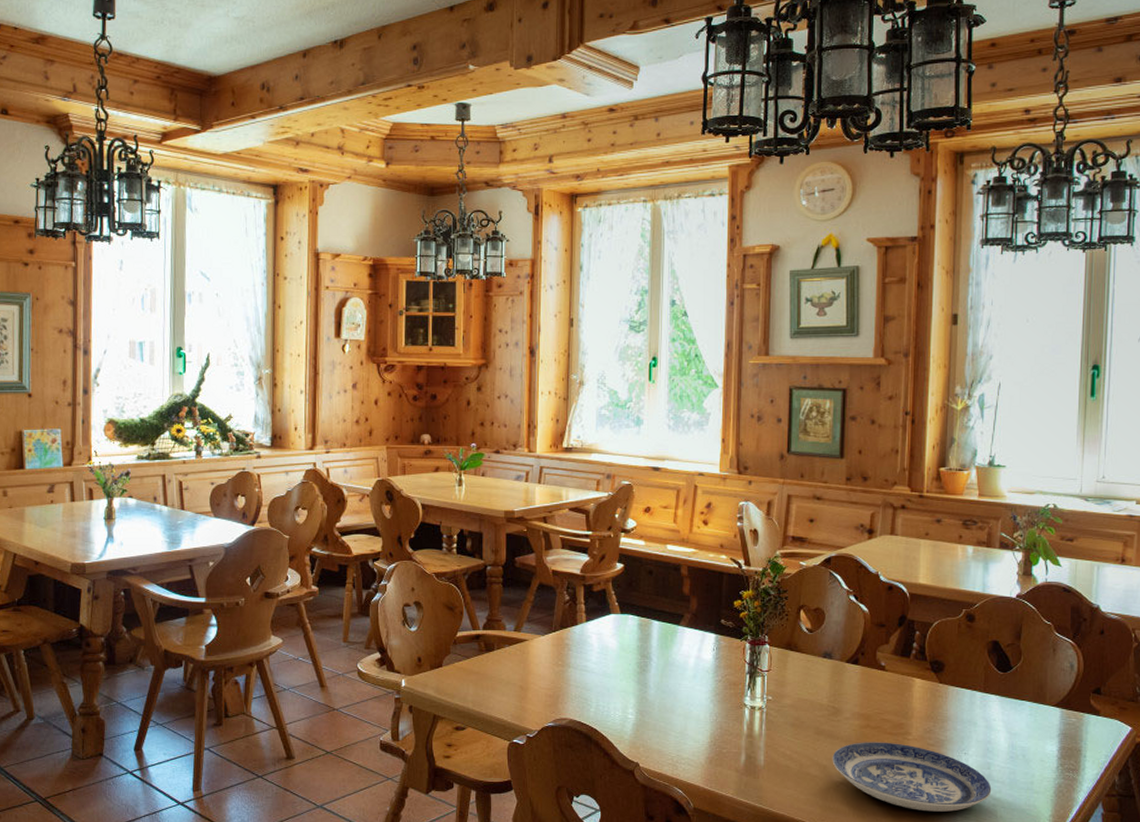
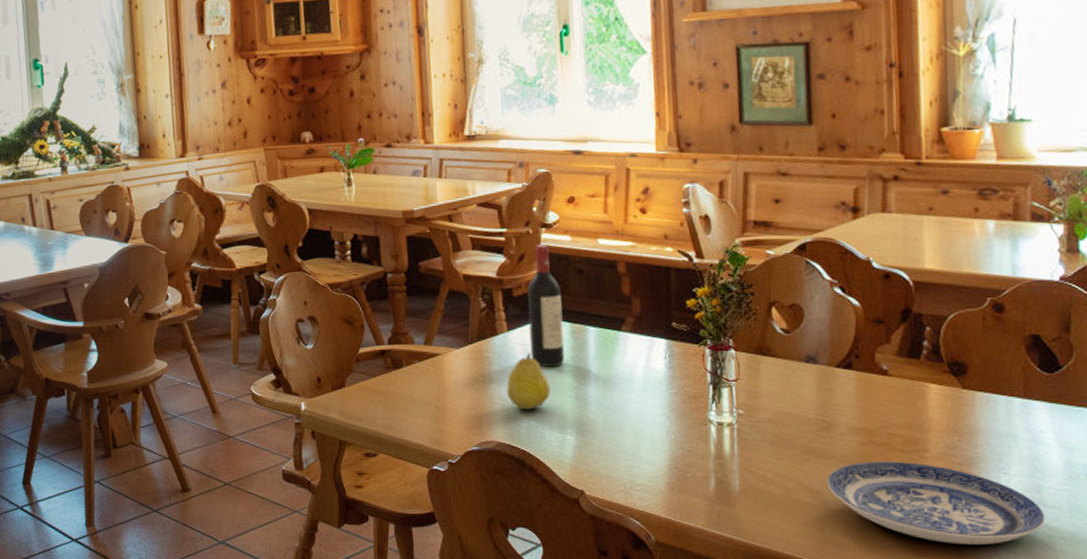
fruit: none [581,641,618,691] -> present [506,352,551,410]
wine bottle: none [603,546,633,655] -> present [527,243,565,368]

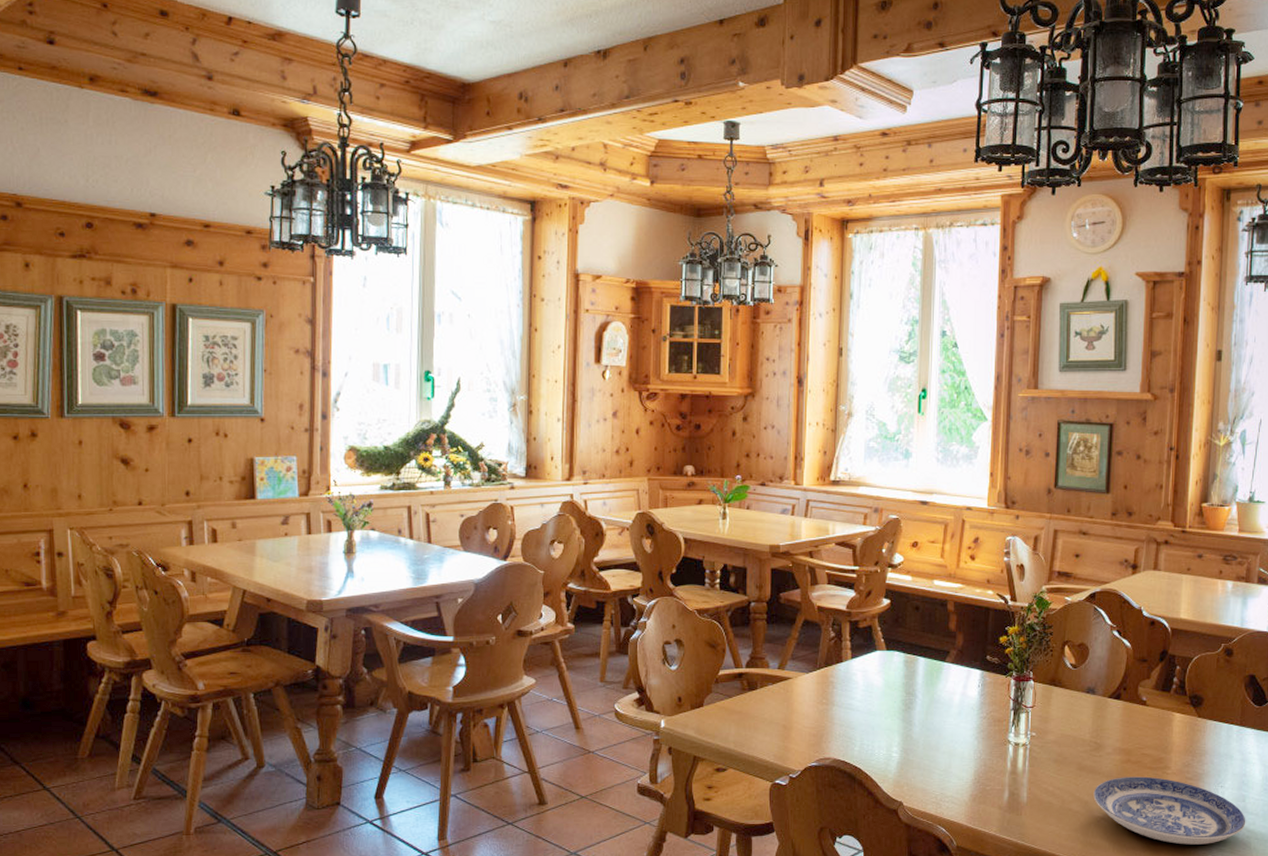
fruit: present [506,352,551,410] -> none [846,678,883,730]
wine bottle: present [527,243,565,368] -> none [869,582,899,693]

